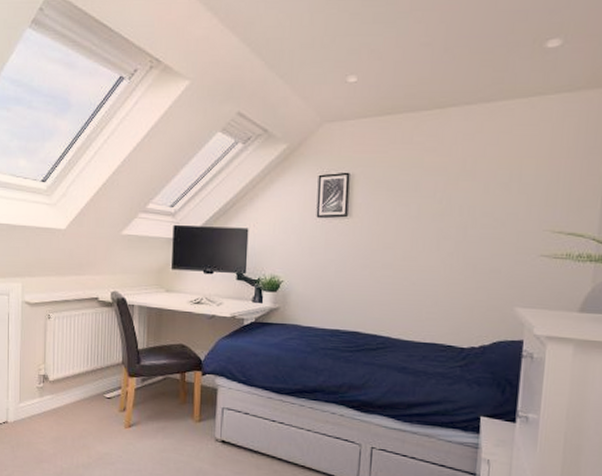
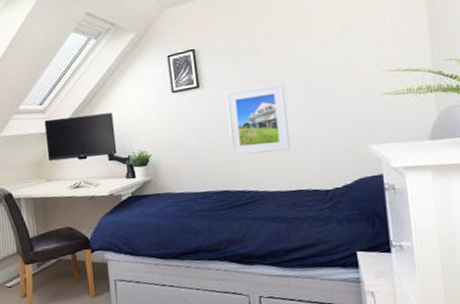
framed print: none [369,225,439,300] -> present [225,83,291,156]

